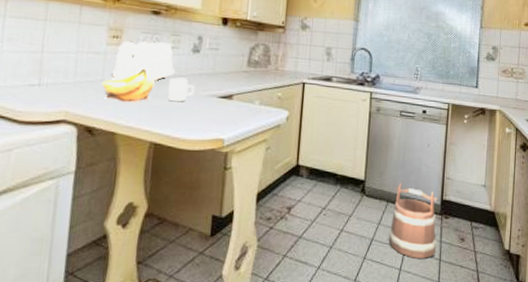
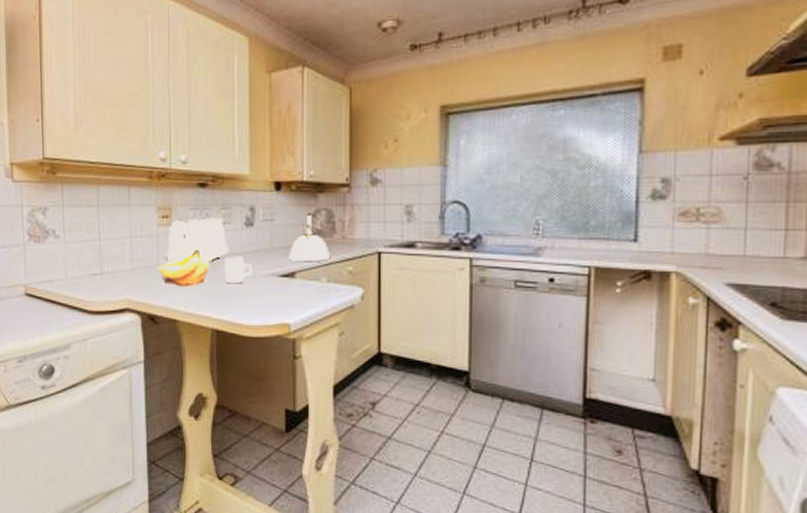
kettle: none [228,45,265,88] -> present [289,211,331,263]
bucket: present [389,183,438,258] -> none [508,375,578,473]

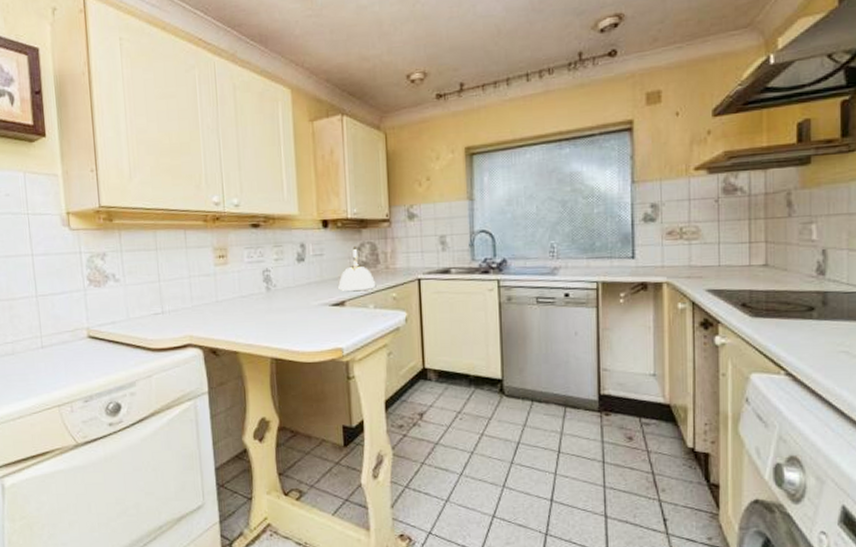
fruit: present [157,247,209,288] -> none [216,283,266,322]
toaster: present [165,218,229,263] -> none [223,255,283,299]
mug: present [224,256,252,284] -> none [279,289,306,315]

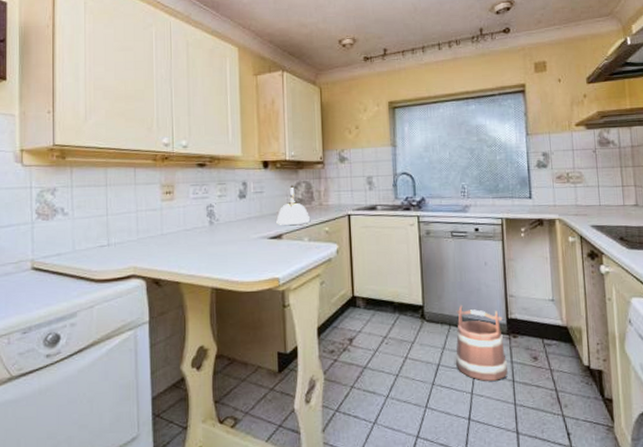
bucket: none [538,379,597,461] -> present [456,305,508,381]

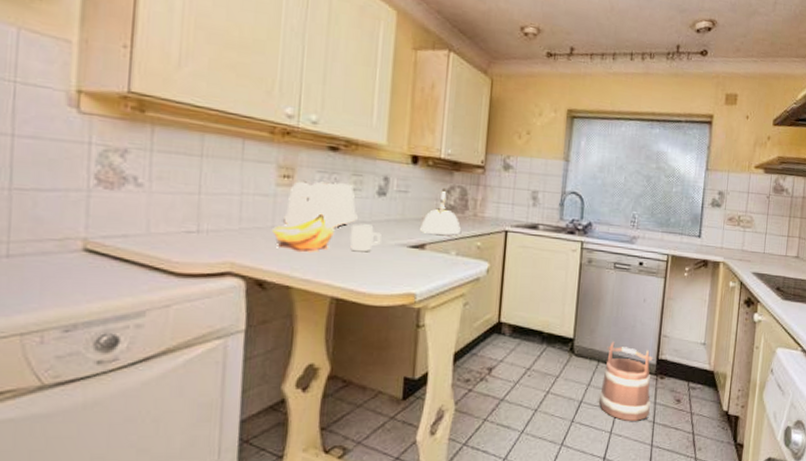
fruit: none [161,218,208,253] -> present [271,211,334,253]
toaster: none [168,192,225,233] -> present [282,180,358,228]
mug: none [221,223,246,248] -> present [350,224,381,252]

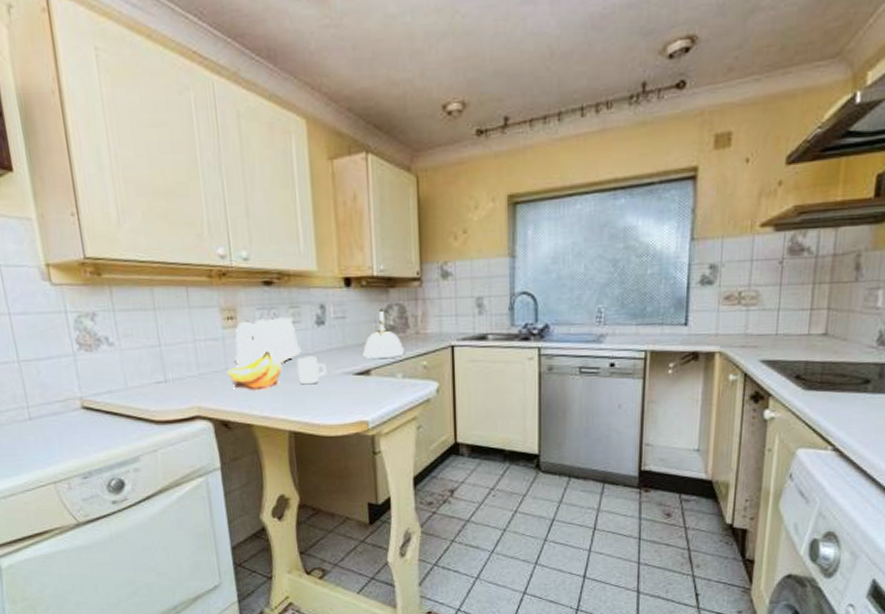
bucket: present [599,341,653,421] -> none [574,454,634,538]

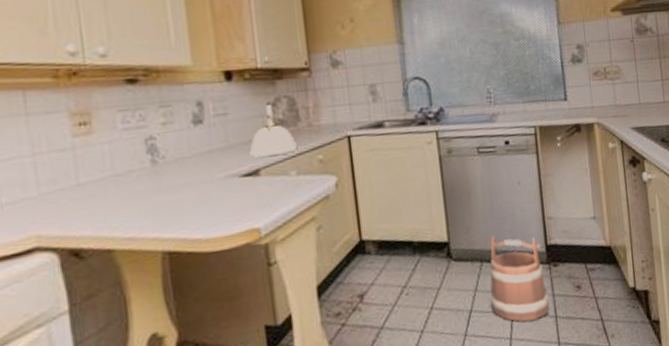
fruit: present [226,349,282,391] -> none [76,156,151,209]
toaster: present [233,317,301,367] -> none [87,118,175,181]
mug: present [297,356,327,385] -> none [170,160,208,195]
bucket: none [574,454,634,538] -> present [487,235,549,323]

